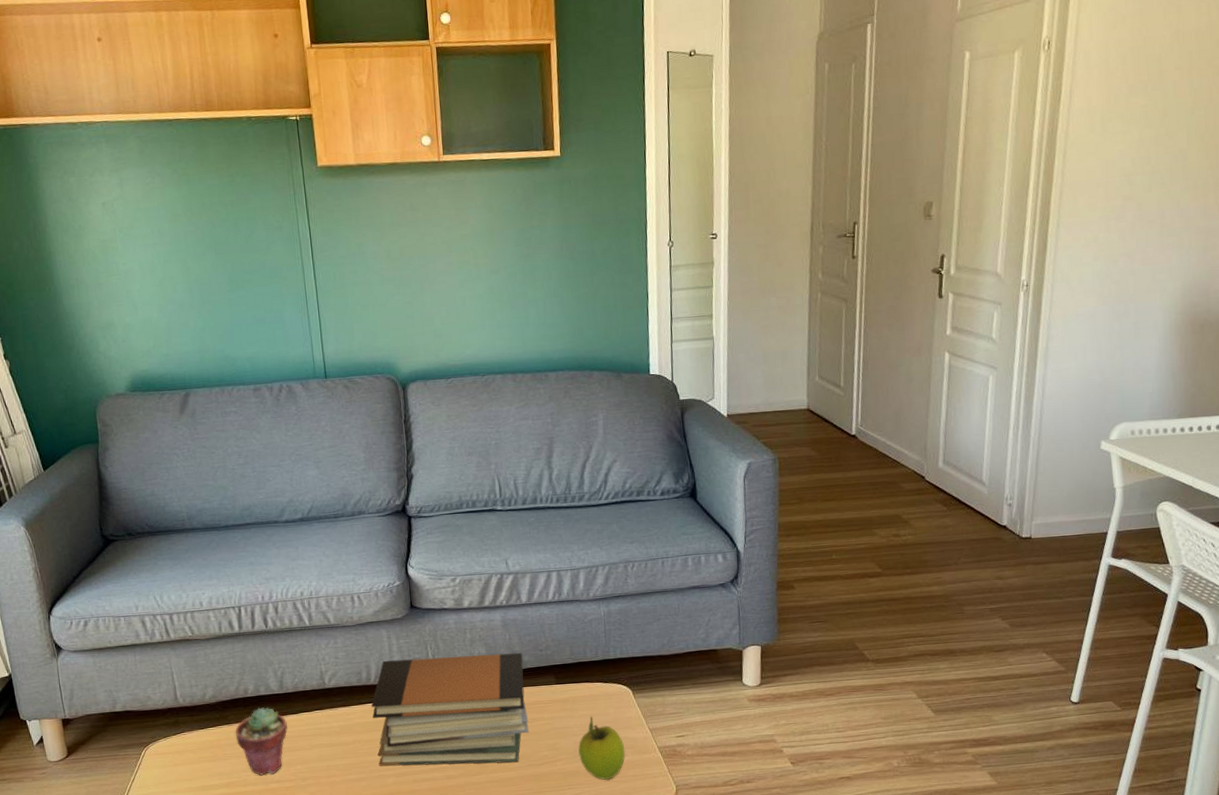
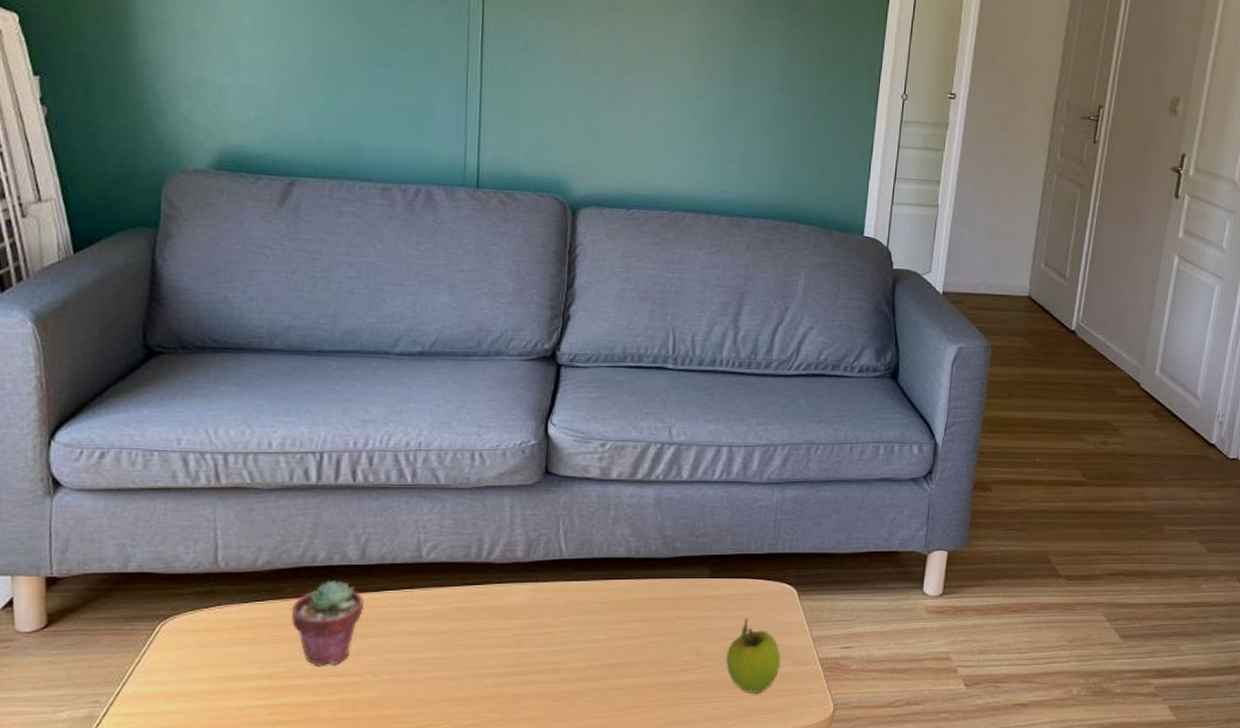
book stack: present [371,652,529,766] -> none [476,535,674,668]

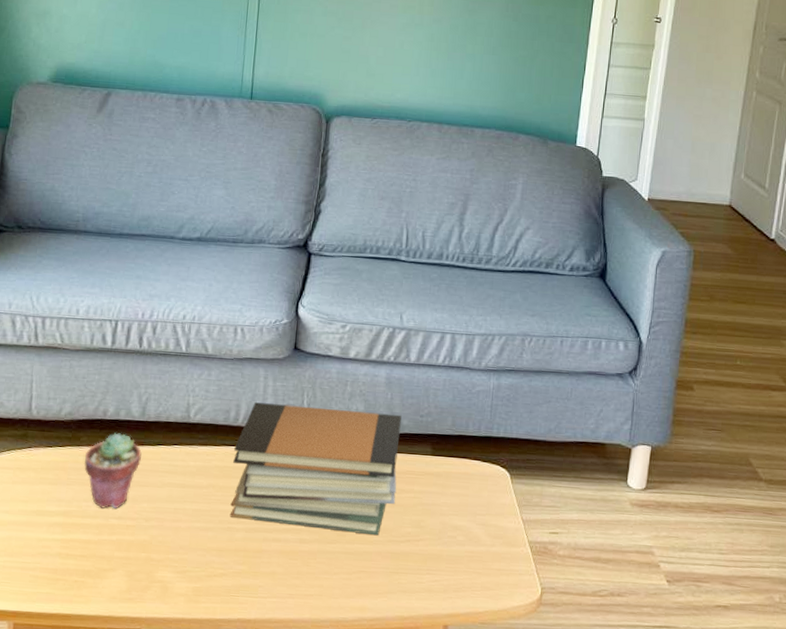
book stack: none [476,535,674,668] -> present [229,402,402,536]
fruit: present [726,617,781,693] -> none [443,495,494,570]

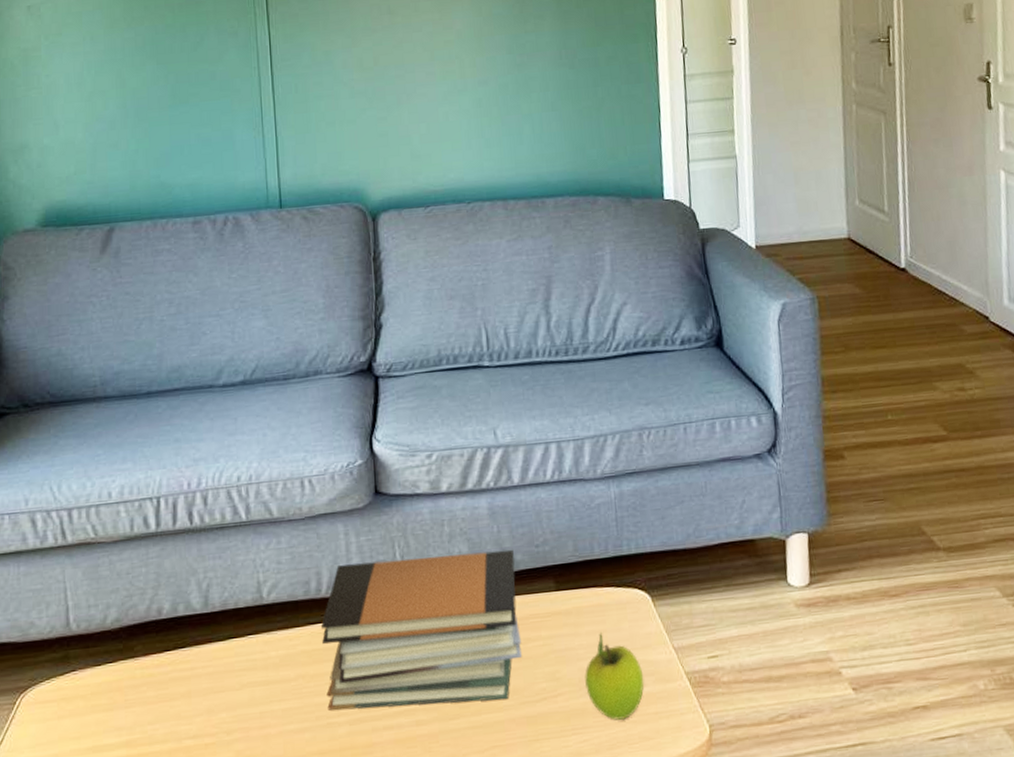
potted succulent: present [83,433,142,509] -> none [142,633,211,729]
fruit: none [443,495,494,570] -> present [585,631,644,720]

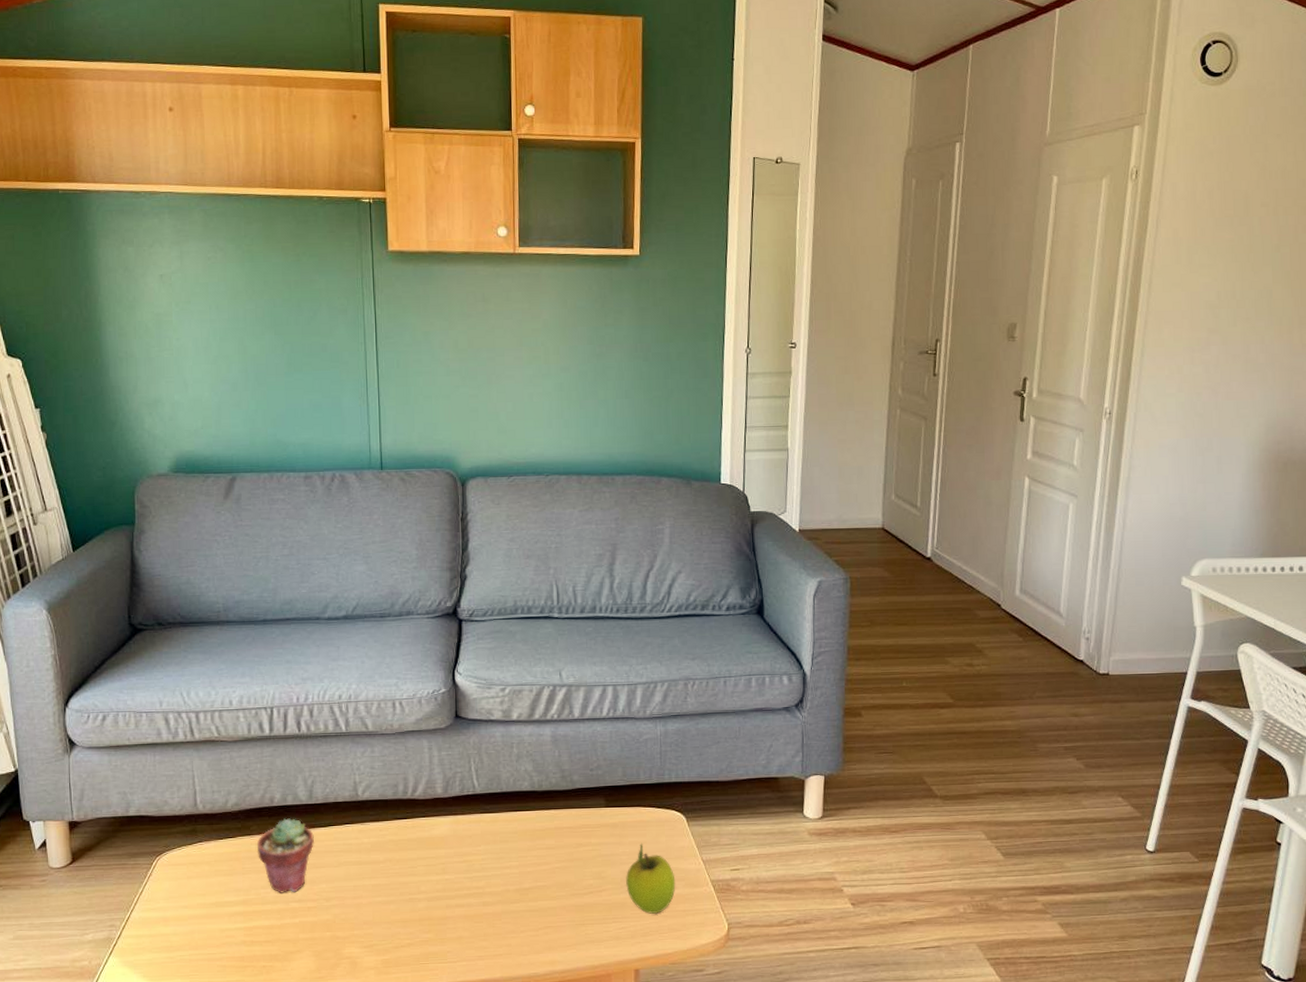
potted succulent: none [142,633,211,729] -> present [256,818,314,893]
book stack: present [321,549,522,711] -> none [407,771,574,891]

